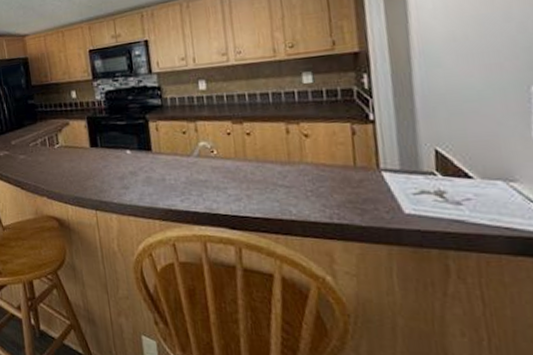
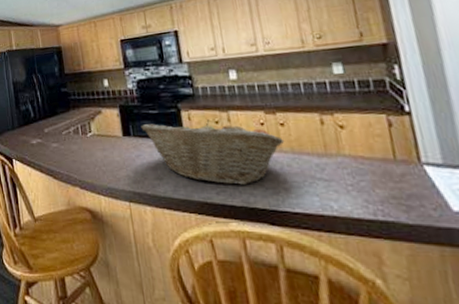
fruit basket: none [108,130,250,193] -> present [141,119,285,185]

